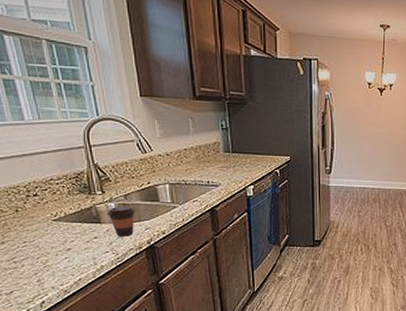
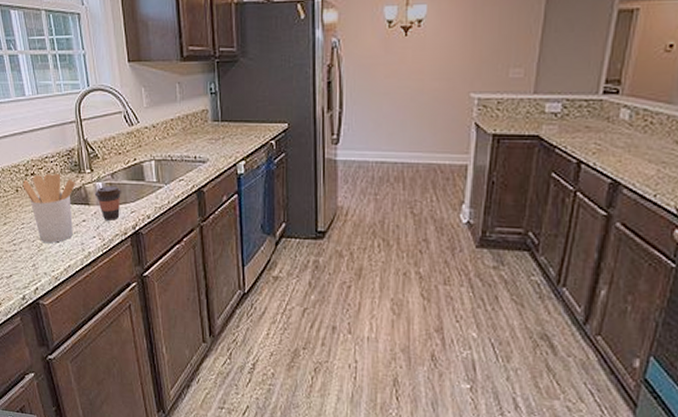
utensil holder: none [23,194,86,259] -> present [22,173,76,243]

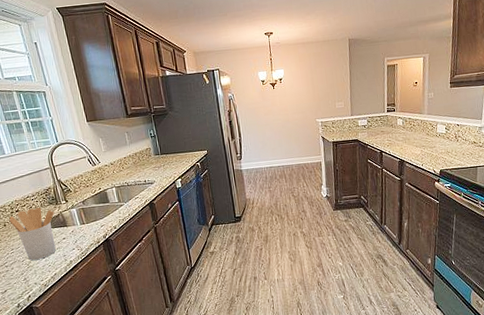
coffee cup: present [94,186,121,221] -> none [70,209,93,235]

